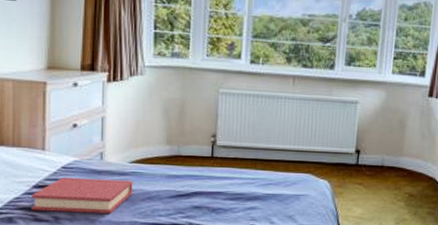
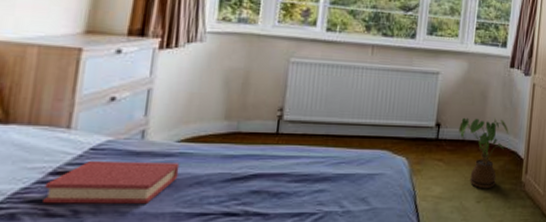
house plant: none [378,144,427,212] -> present [459,117,508,189]

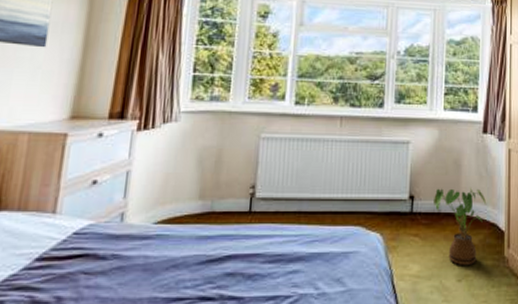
hardback book: present [43,160,180,204] -> none [29,245,157,291]

